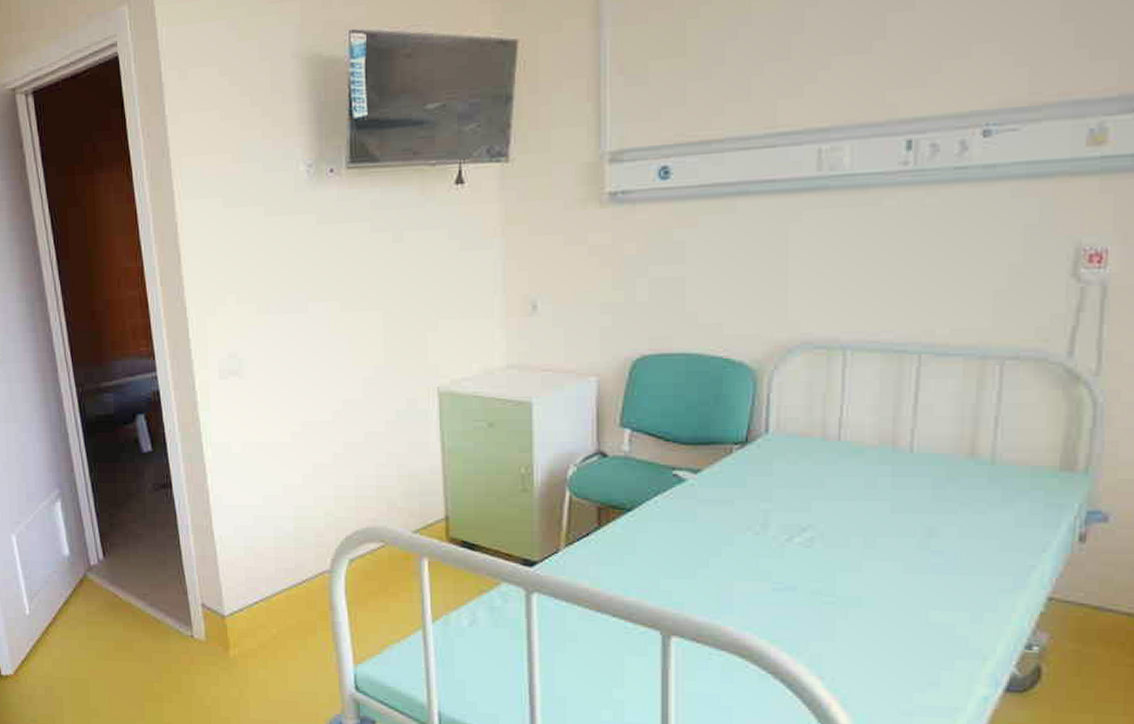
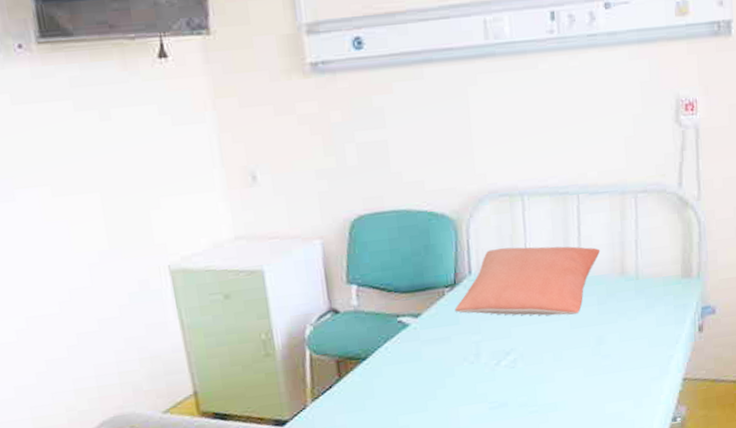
pillow: none [743,408,944,496] -> present [454,246,601,316]

